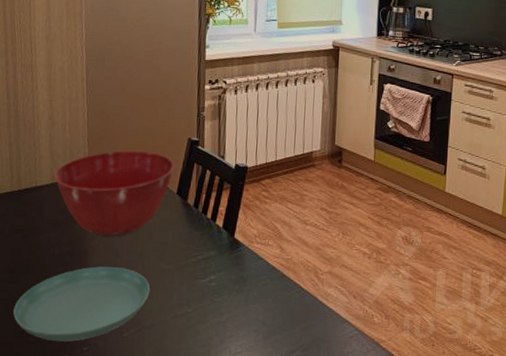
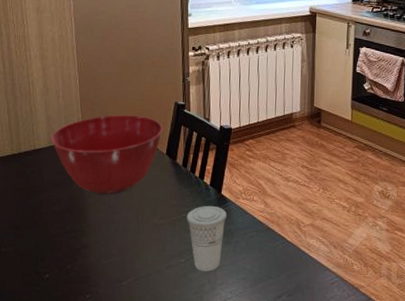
saucer: present [13,266,150,342] -> none [21,222,145,290]
cup: none [195,249,240,323] -> present [186,205,228,271]

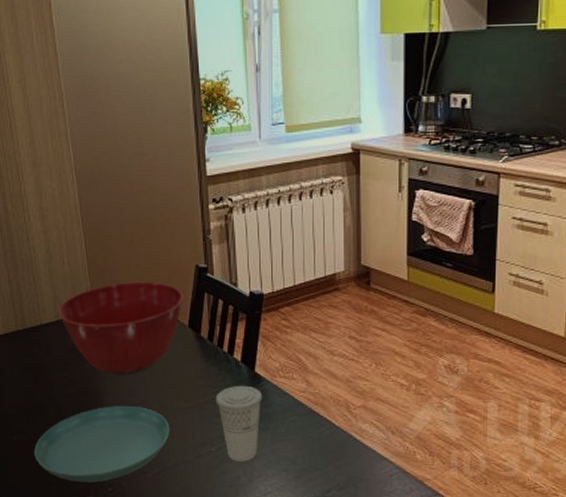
saucer: none [21,222,145,290] -> present [34,406,170,482]

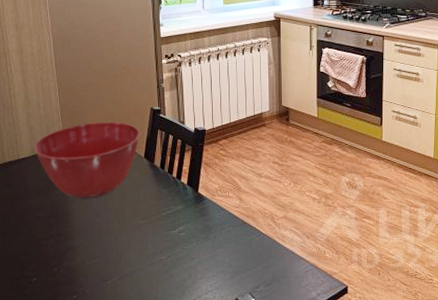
saucer: present [34,406,170,482] -> none [9,225,128,292]
cup: present [215,385,263,462] -> none [166,204,205,267]

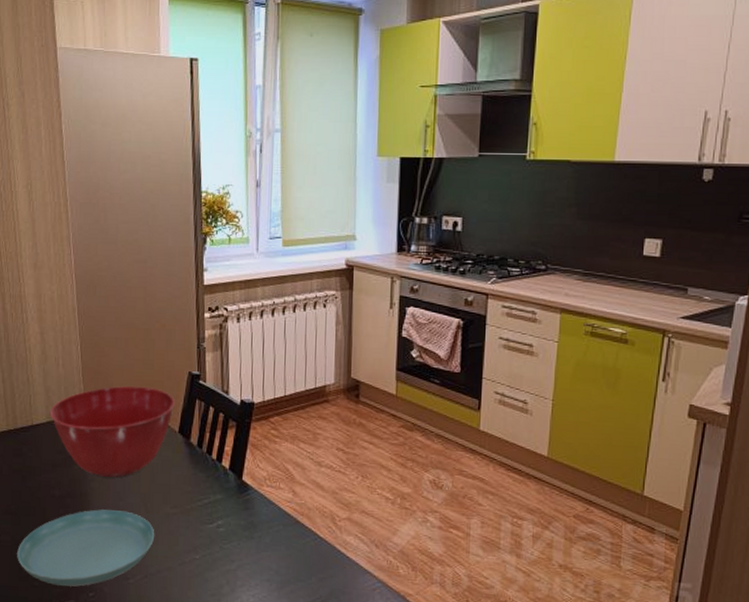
saucer: none [9,225,128,292] -> present [17,509,155,587]

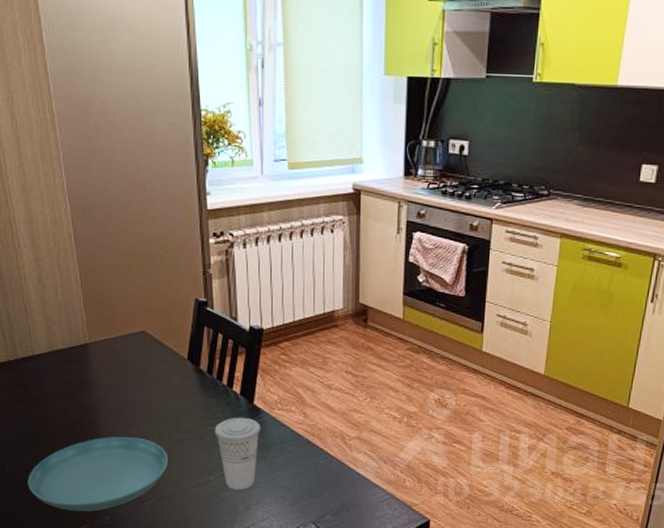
mixing bowl: present [49,385,175,477] -> none [51,313,182,405]
cup: none [202,493,249,571] -> present [214,417,261,490]

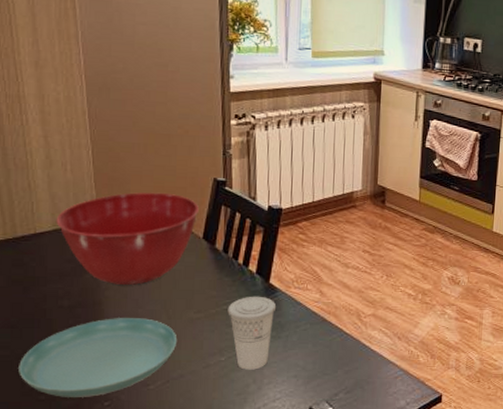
mixing bowl: none [51,313,182,405] -> present [56,192,199,285]

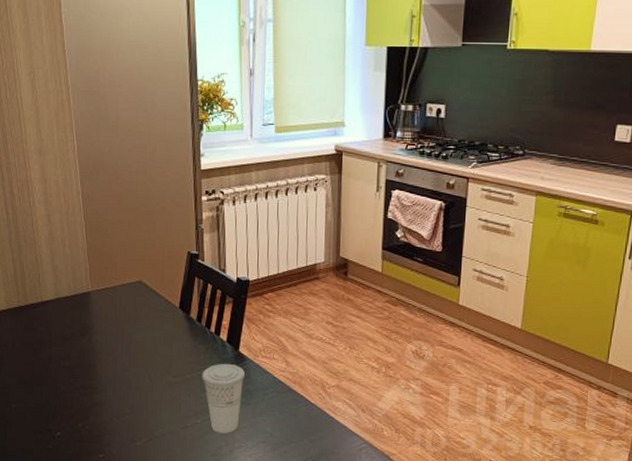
saucer: present [19,318,178,397] -> none [31,379,159,449]
mixing bowl: present [56,192,199,285] -> none [58,264,175,350]

